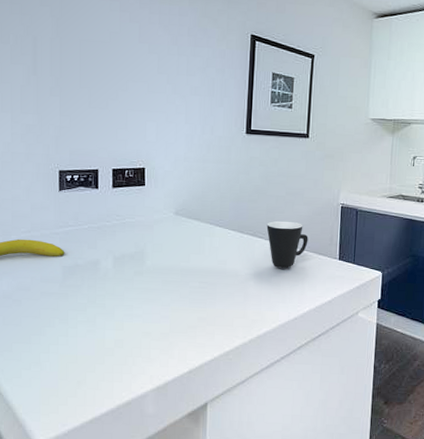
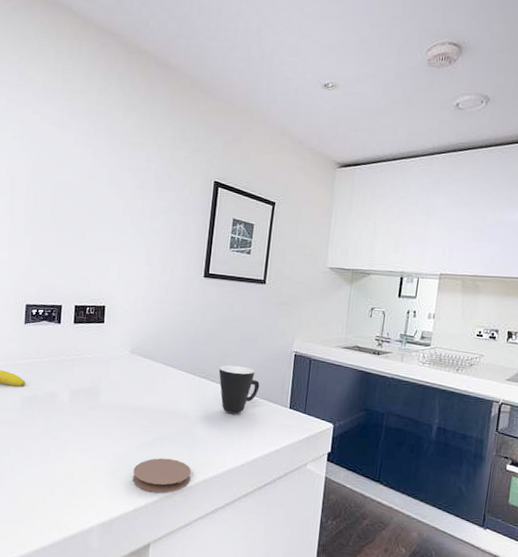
coaster: none [185,317,245,352] -> present [132,458,191,493]

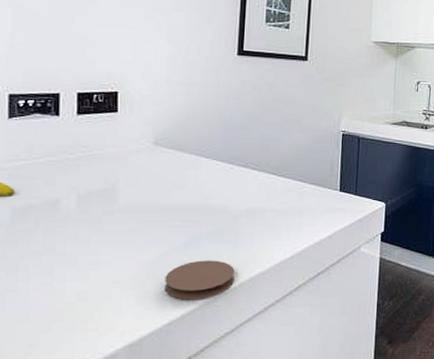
mug: present [218,365,260,414] -> none [260,150,307,203]

